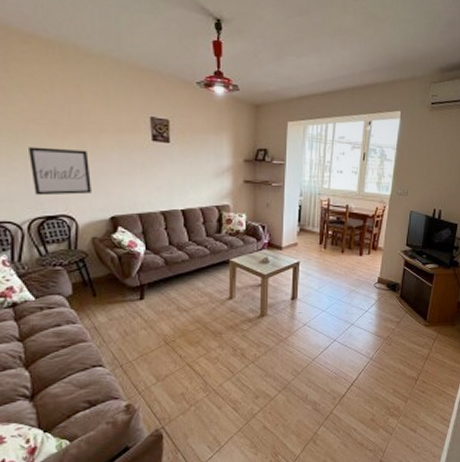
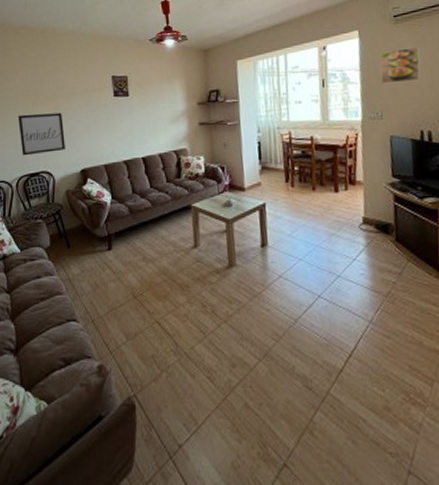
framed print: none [411,134,446,166] -> present [379,47,421,85]

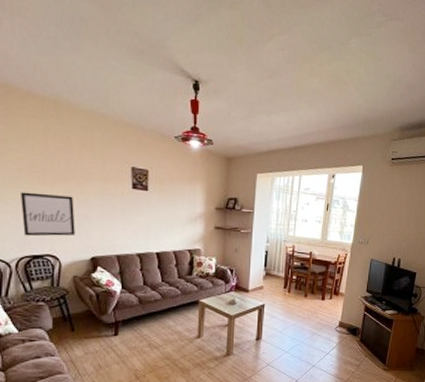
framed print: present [379,47,421,85] -> none [372,188,405,217]

